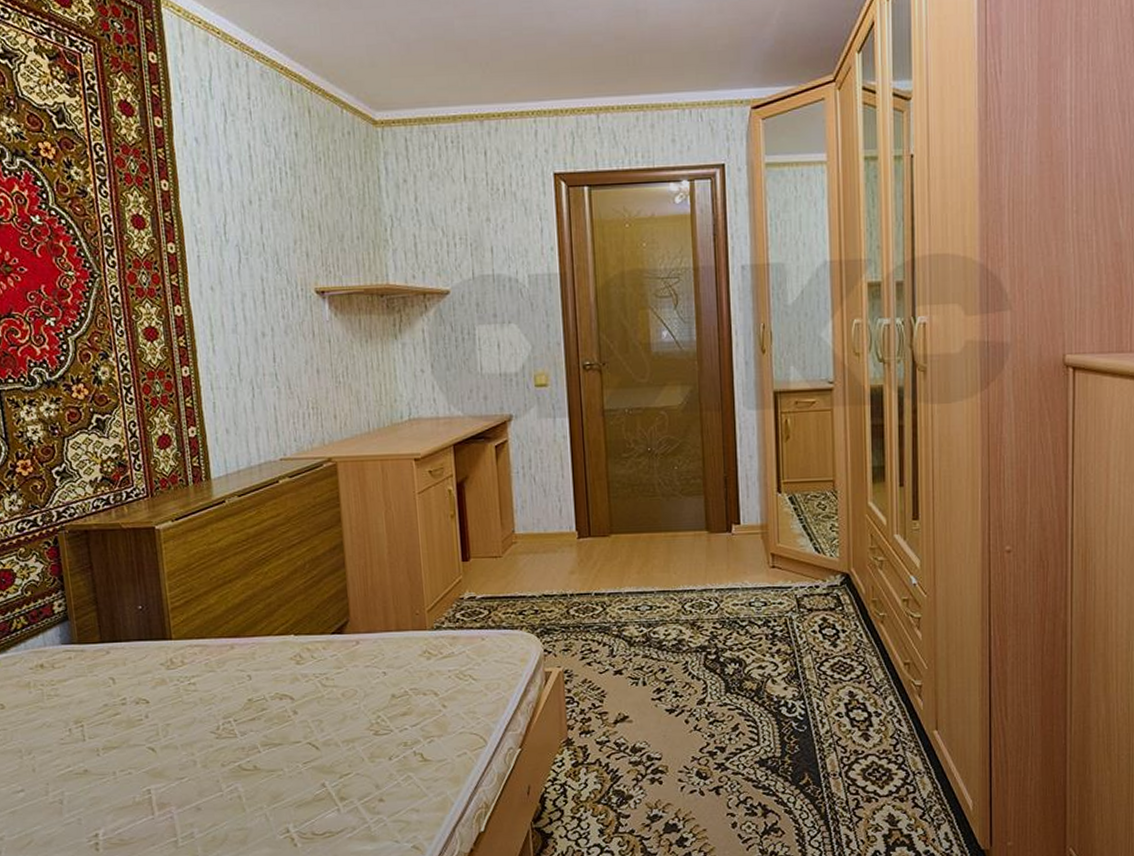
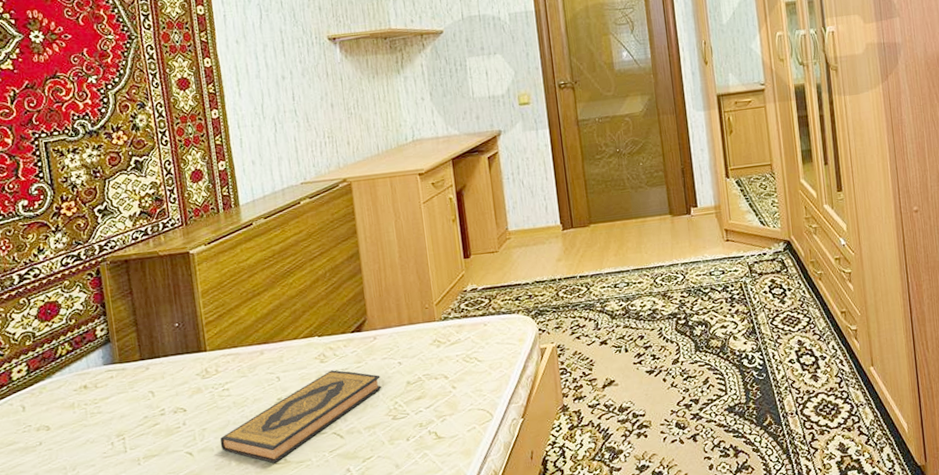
hardback book: none [184,674,363,770] -> present [220,370,382,464]

